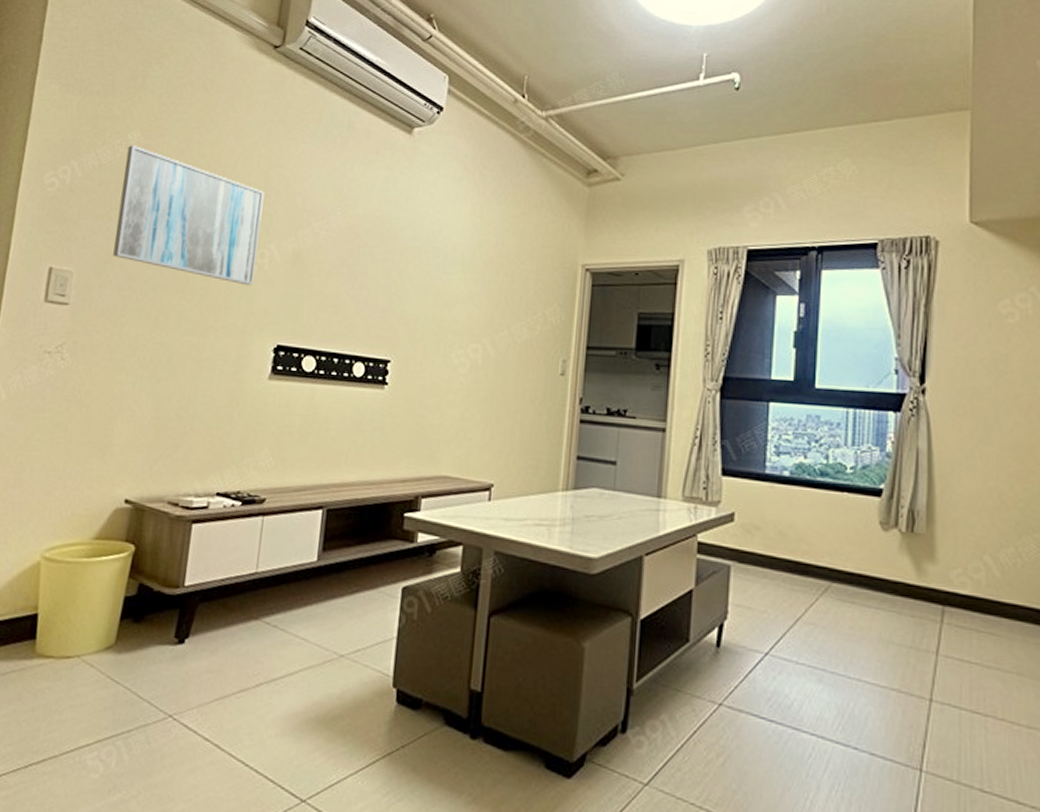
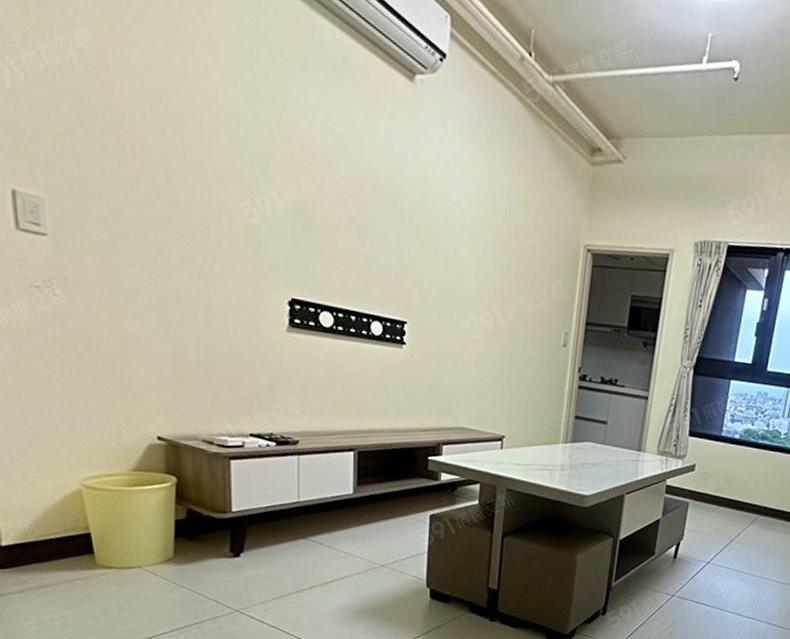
wall art: present [113,145,265,286] -> none [77,46,256,234]

